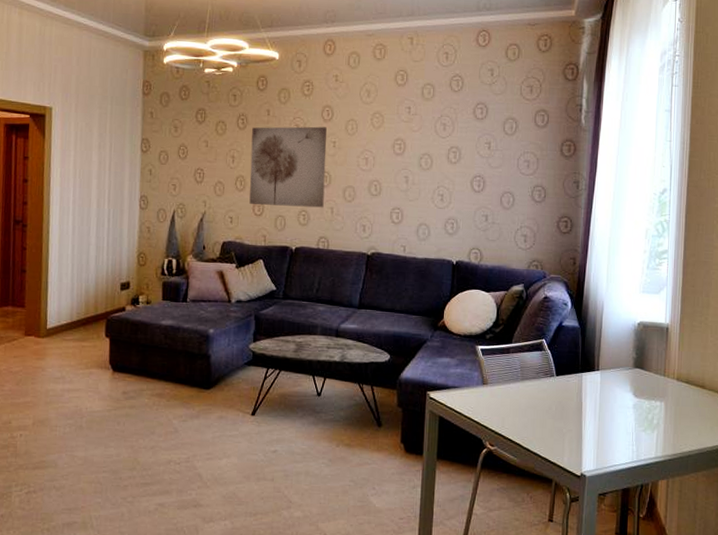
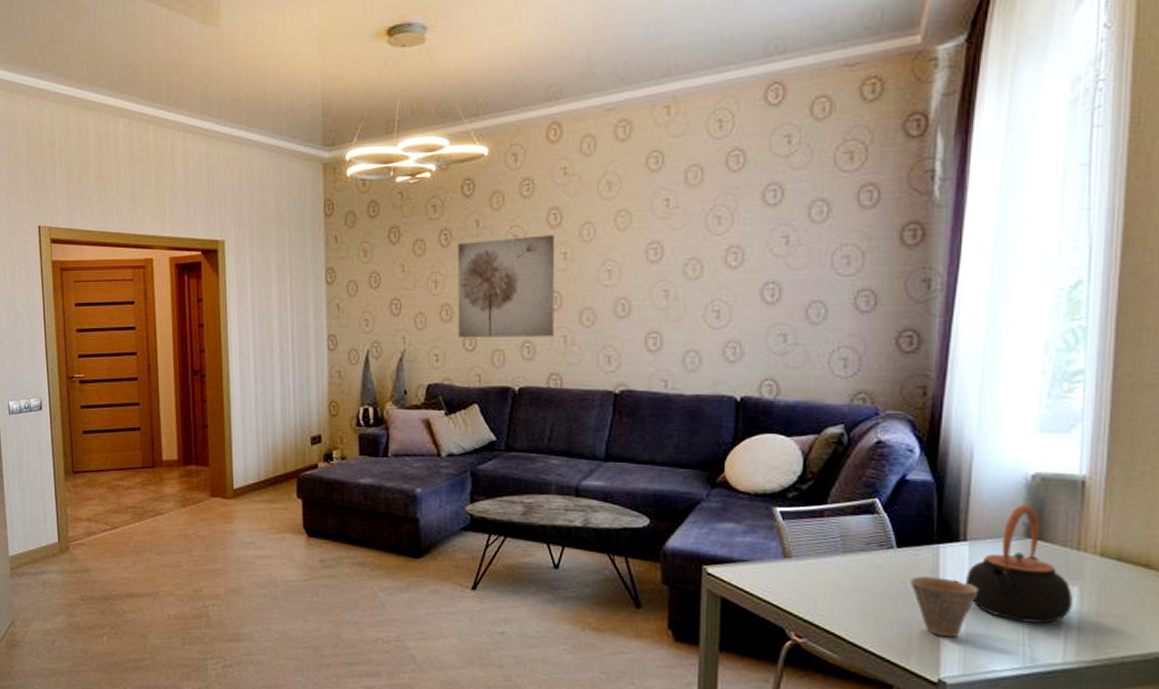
cup: none [564,397,606,442] -> present [911,576,979,638]
teapot: none [598,344,661,429] -> present [966,505,1073,624]

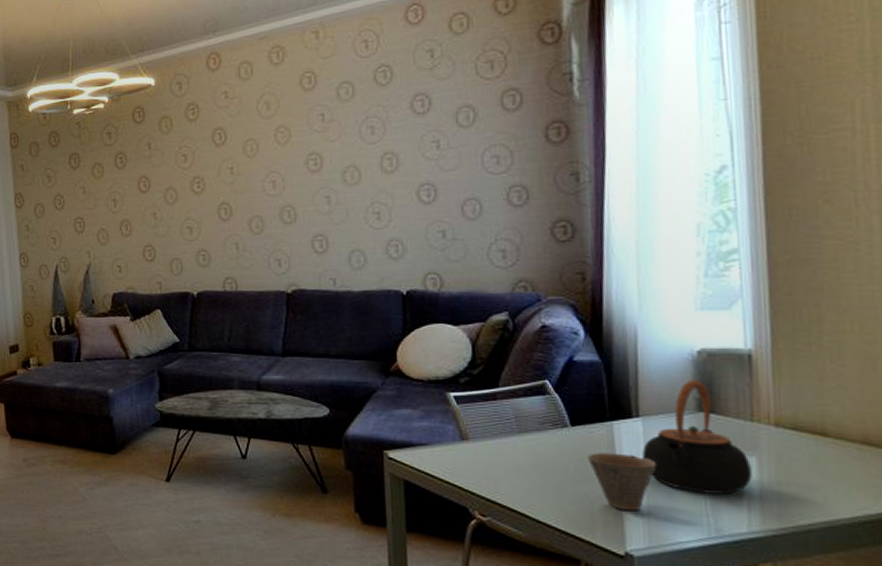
wall art: present [457,235,555,339] -> none [133,152,226,250]

